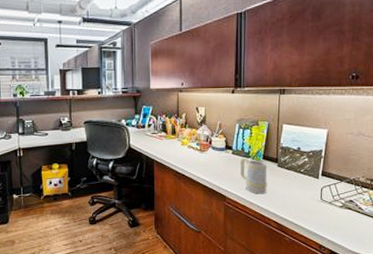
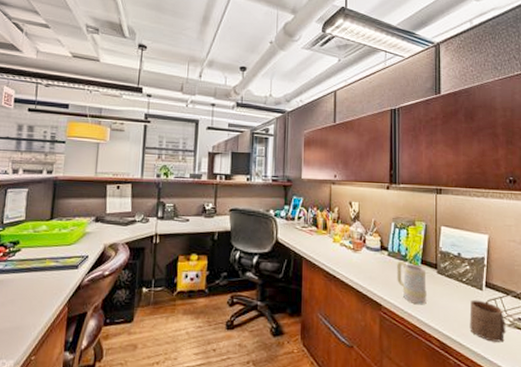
cup: none [305,187,338,221] -> present [469,299,506,342]

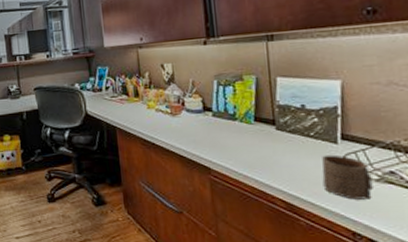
mug: present [397,261,427,305] -> none [225,120,265,166]

